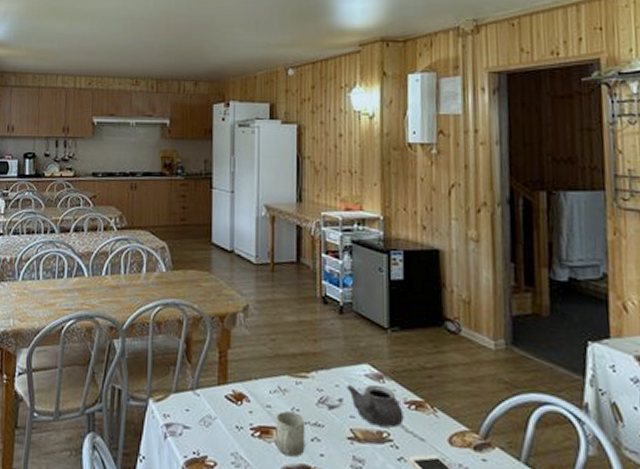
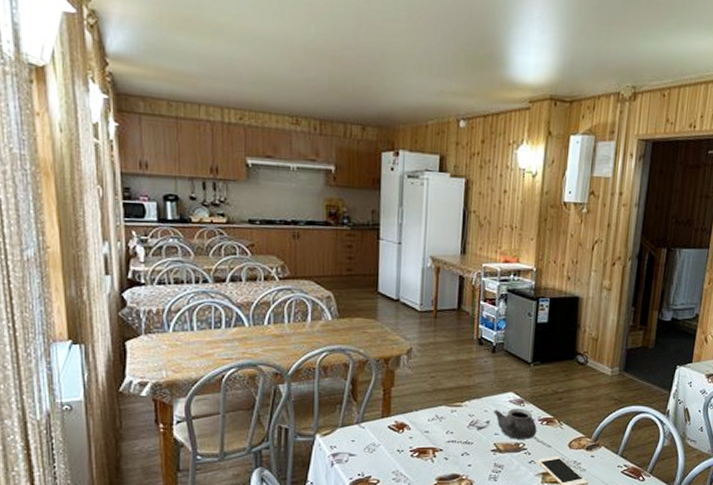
cup: present [276,411,305,457] -> none [431,435,458,469]

